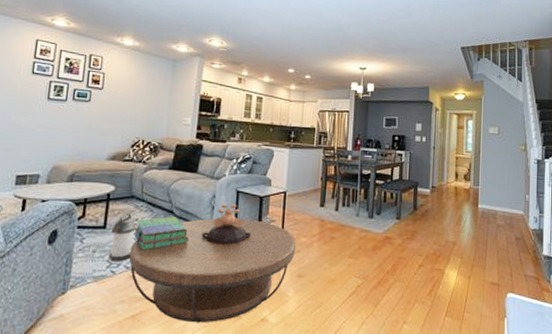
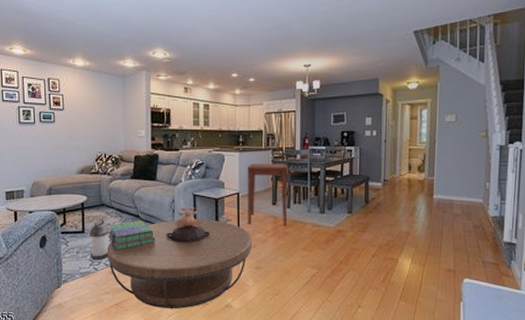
side table: none [293,161,338,229] -> present [247,164,287,225]

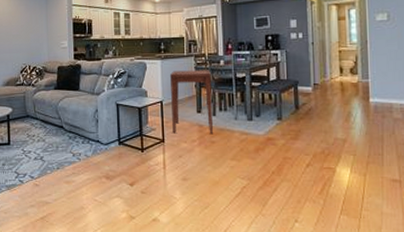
lantern: present [89,219,109,261] -> none [14,130,34,173]
coffee table: present [106,220,253,309] -> none [32,129,178,223]
stack of books: present [108,220,155,250] -> none [33,131,79,162]
decorative bowl: present [166,207,211,243] -> none [90,116,135,154]

